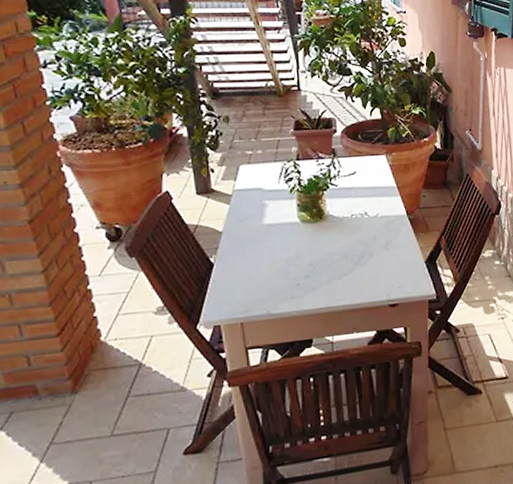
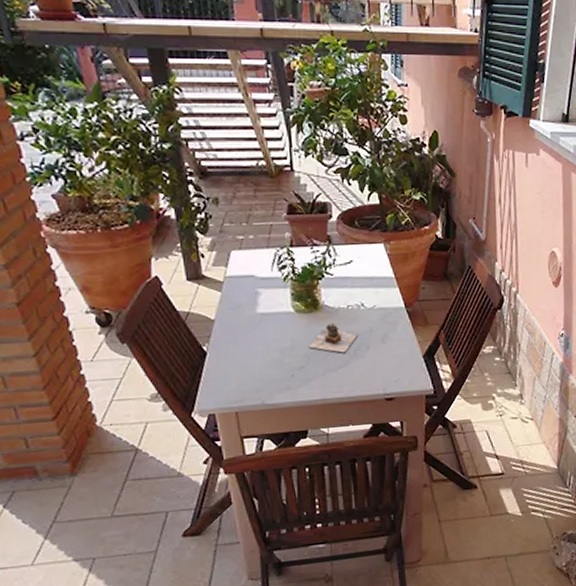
teapot: none [313,232,361,261] -> present [308,323,357,353]

